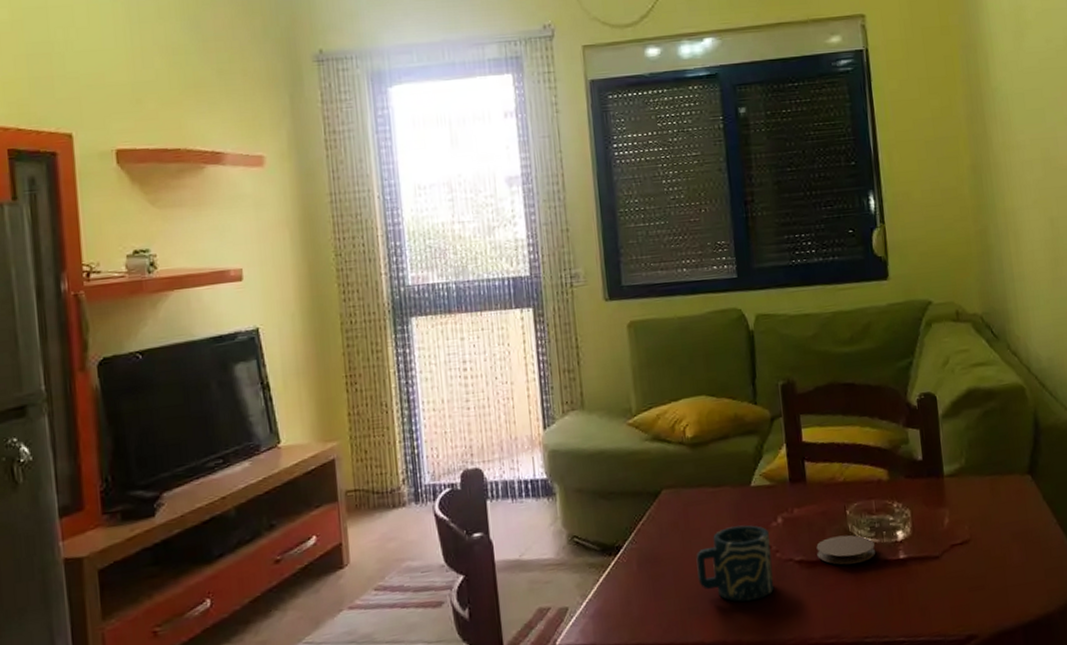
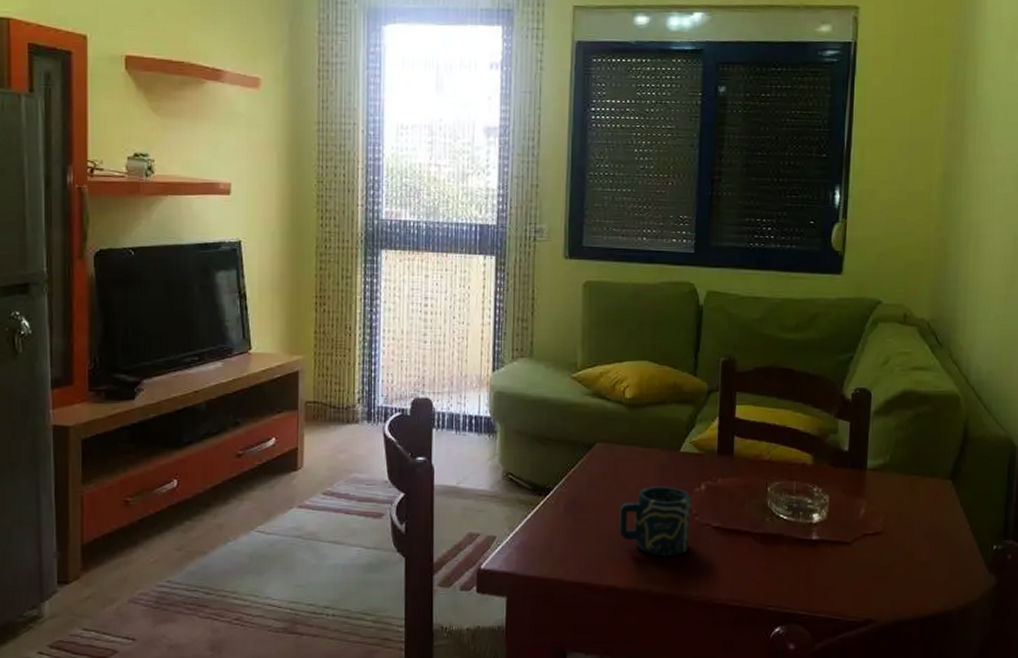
coaster: present [816,534,875,565] -> none [734,510,790,537]

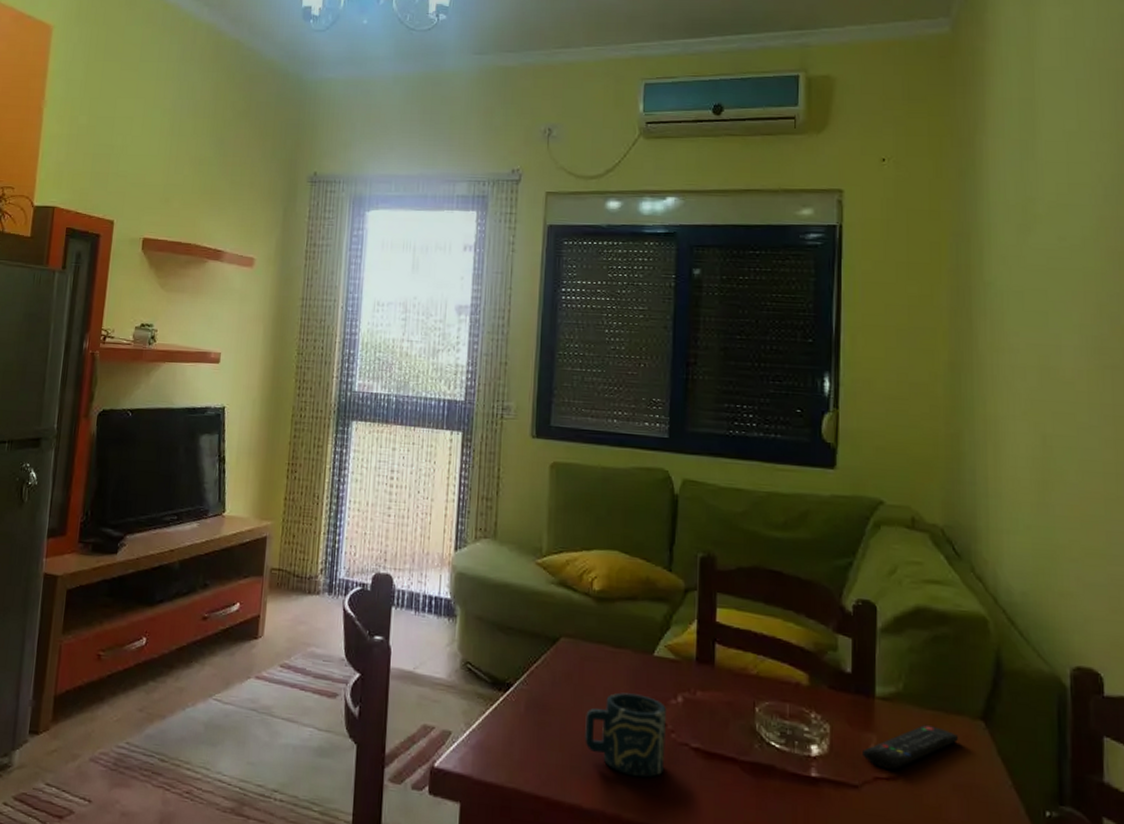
remote control: none [853,487,932,526] -> present [861,724,959,770]

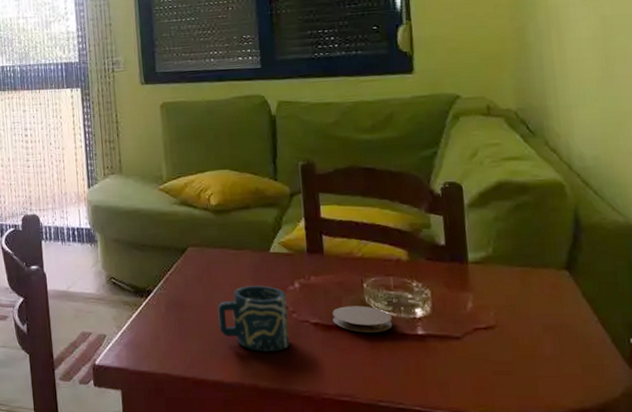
coaster: none [716,731,783,769] -> present [332,306,392,333]
remote control: present [861,724,959,770] -> none [460,279,547,320]

